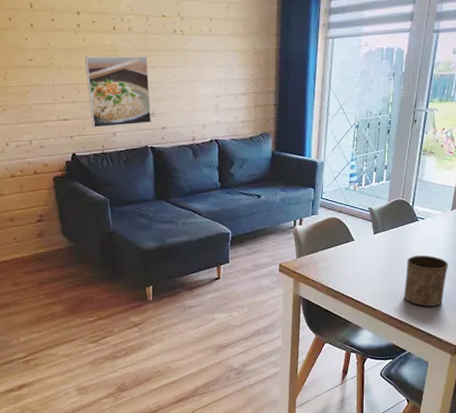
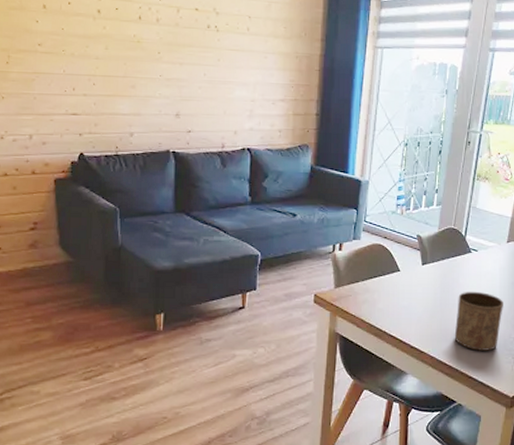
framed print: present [84,56,151,128] -> none [103,46,176,126]

